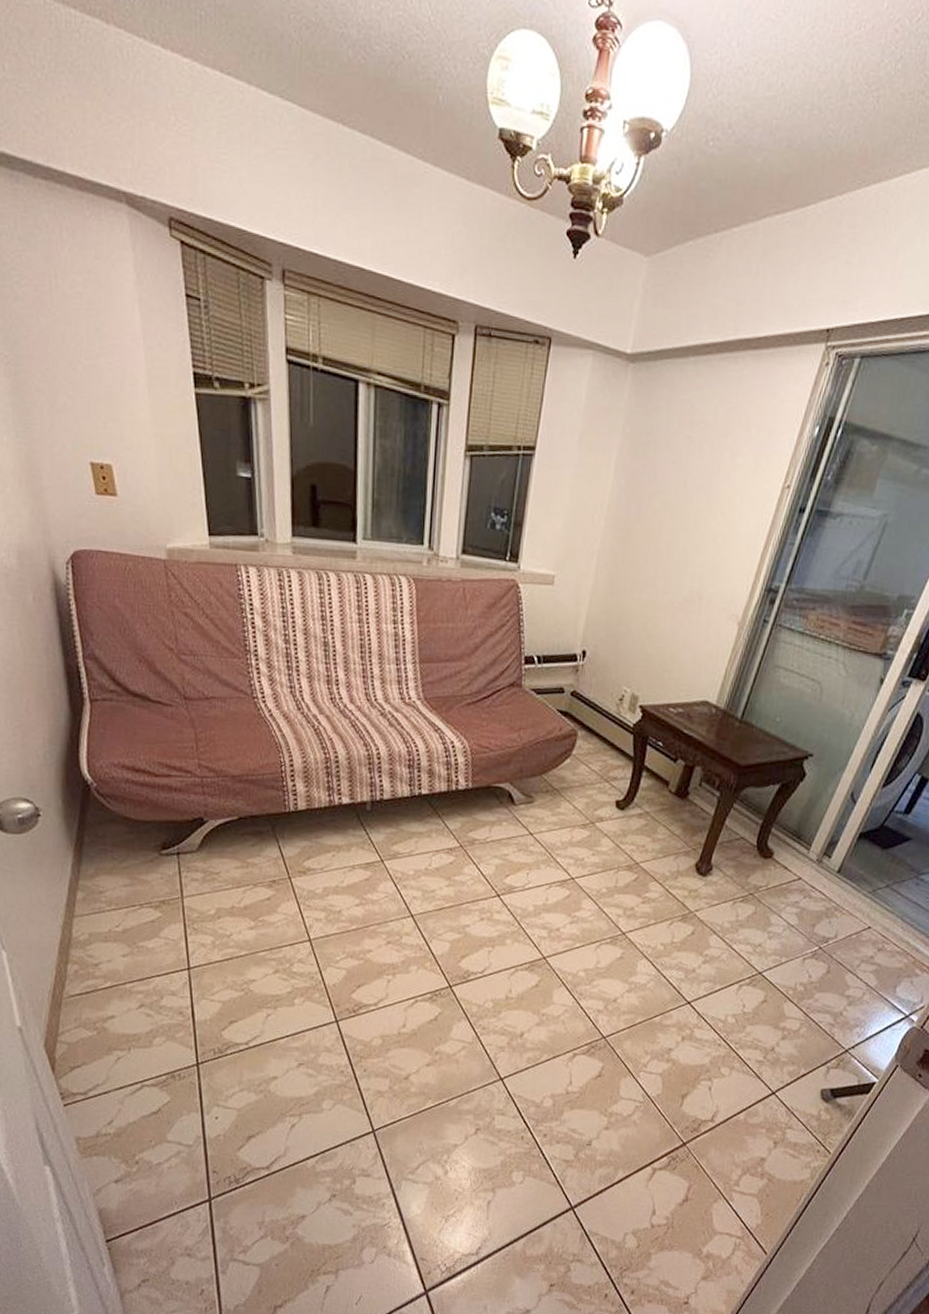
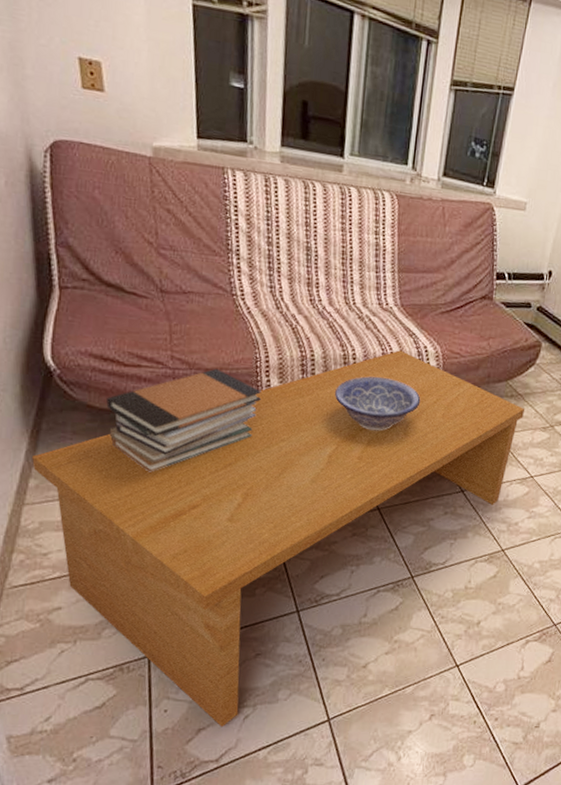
coffee table: none [78,747,563,1136] -> present [32,350,525,728]
book stack: none [141,775,288,884] -> present [106,368,261,474]
decorative bowl: none [361,777,450,834] -> present [335,376,421,431]

